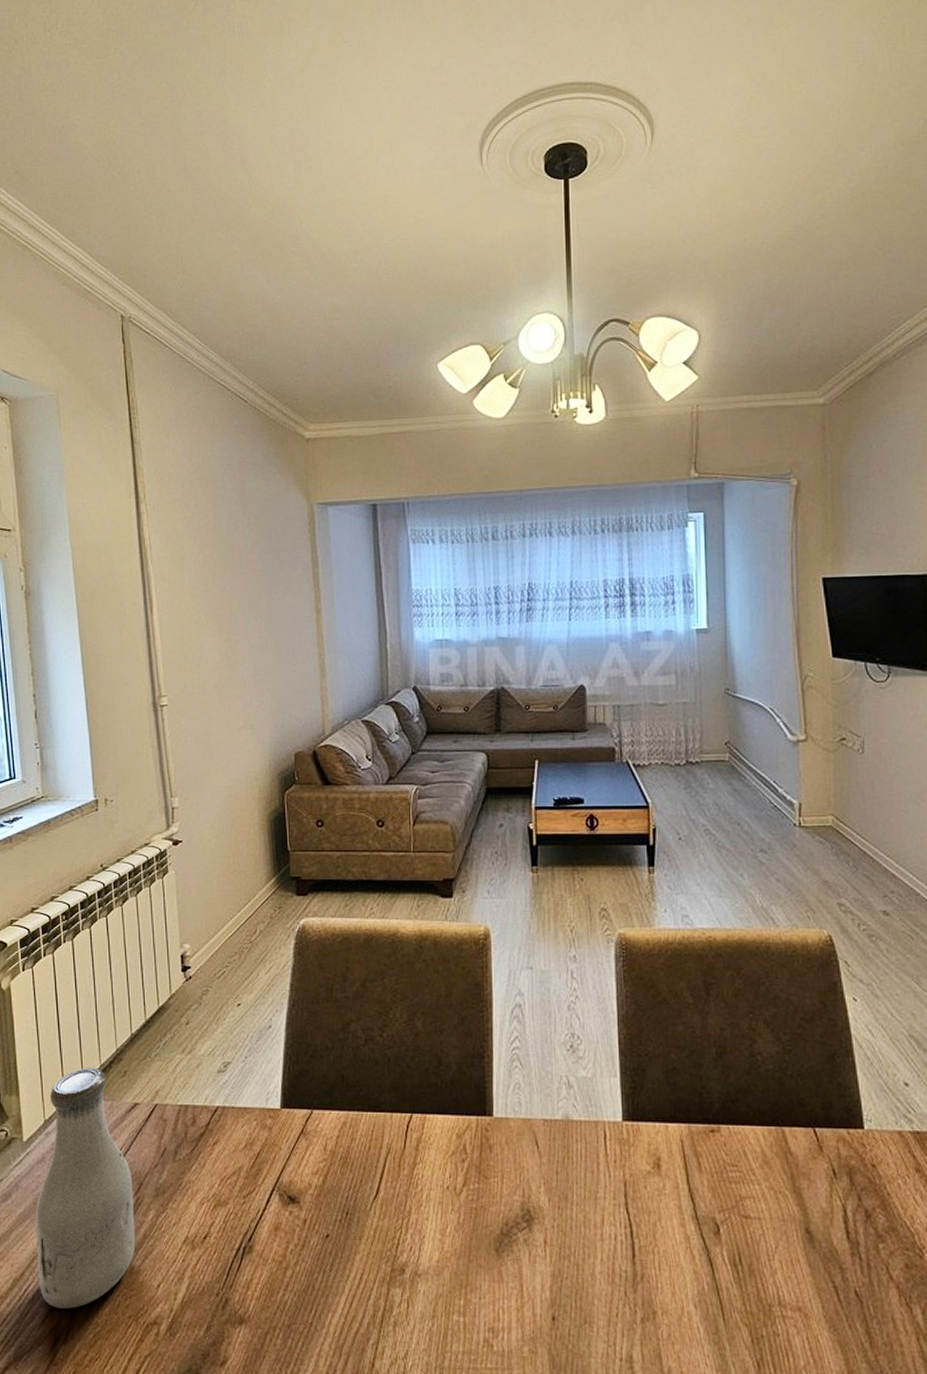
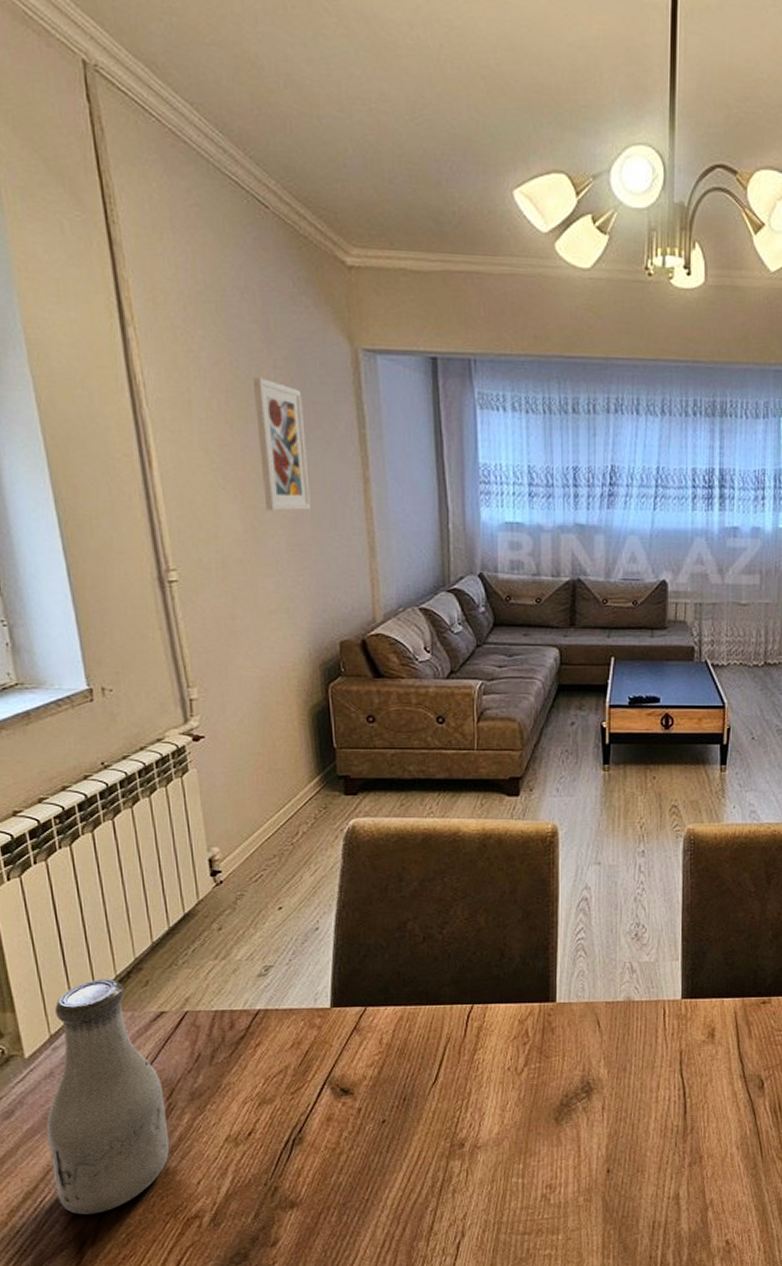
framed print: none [231,533,273,642] -> present [252,377,311,511]

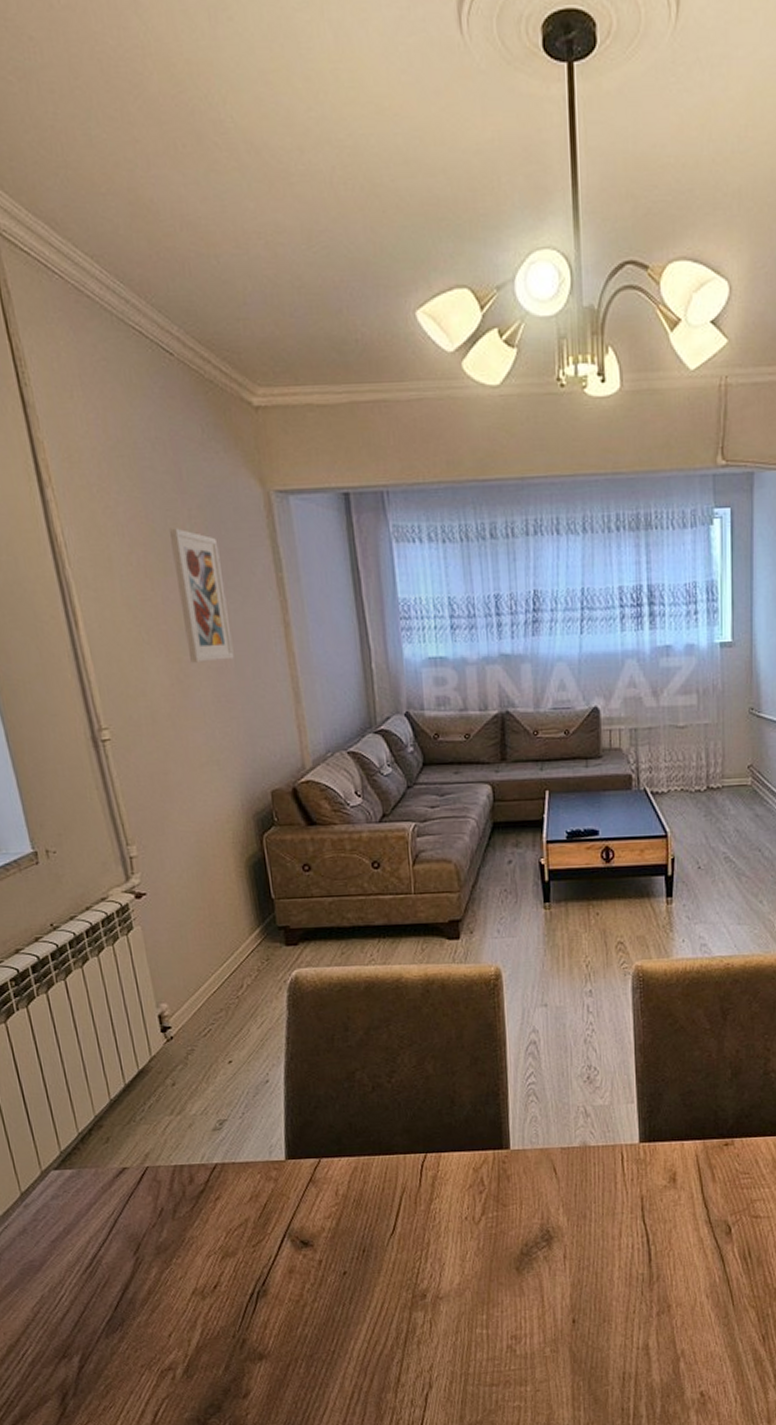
bottle: present [46,978,170,1215] -> none [23,1136,140,1367]

